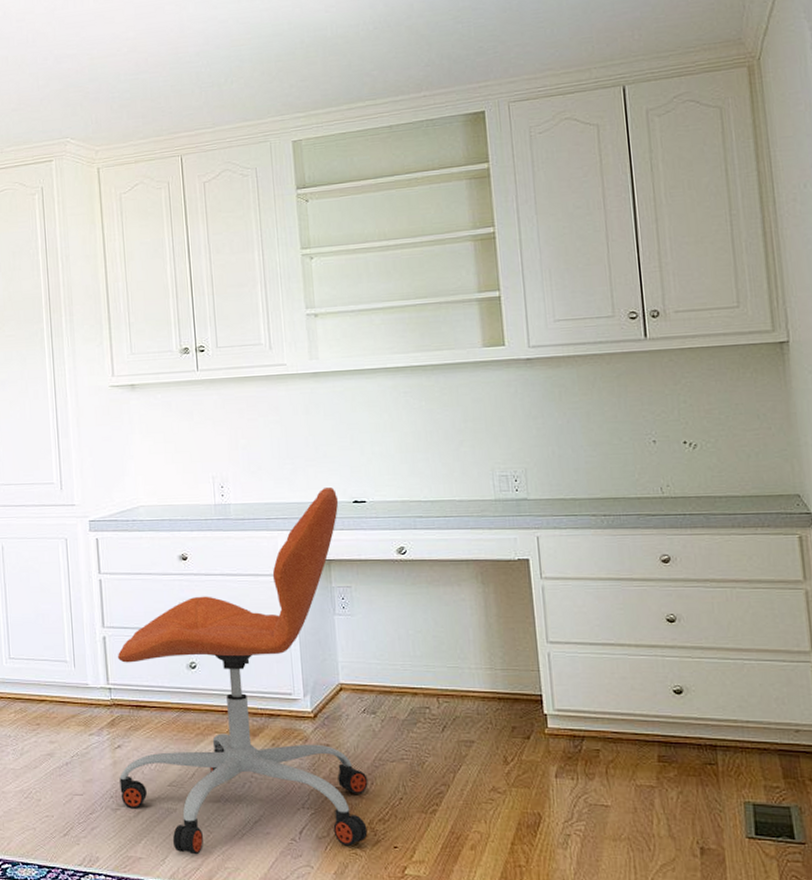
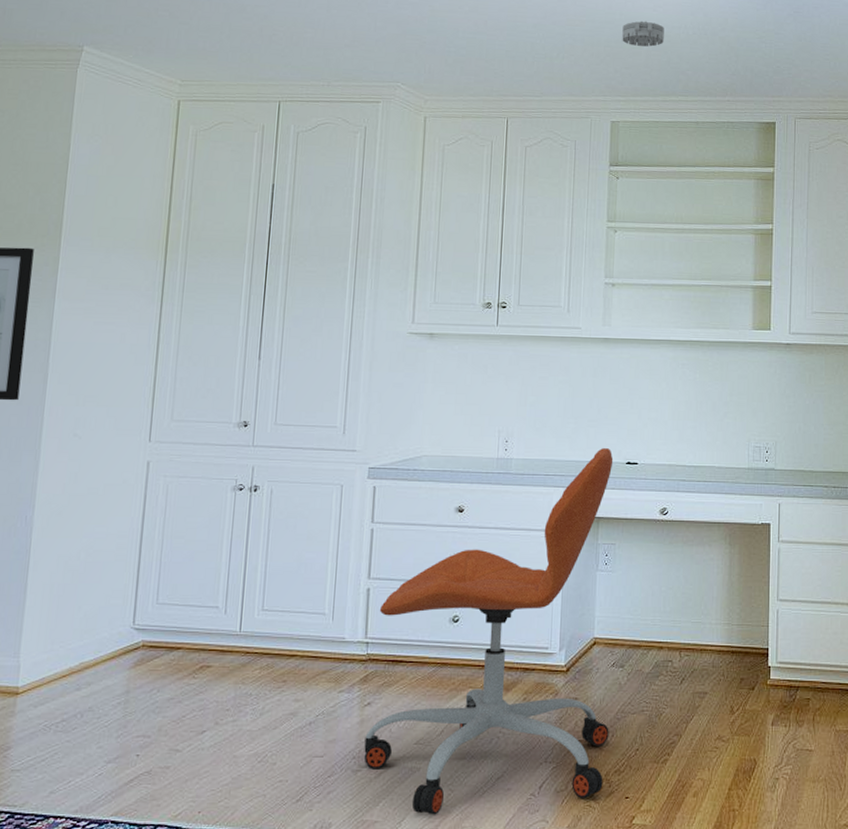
smoke detector: none [293,25,341,55] -> present [622,21,664,47]

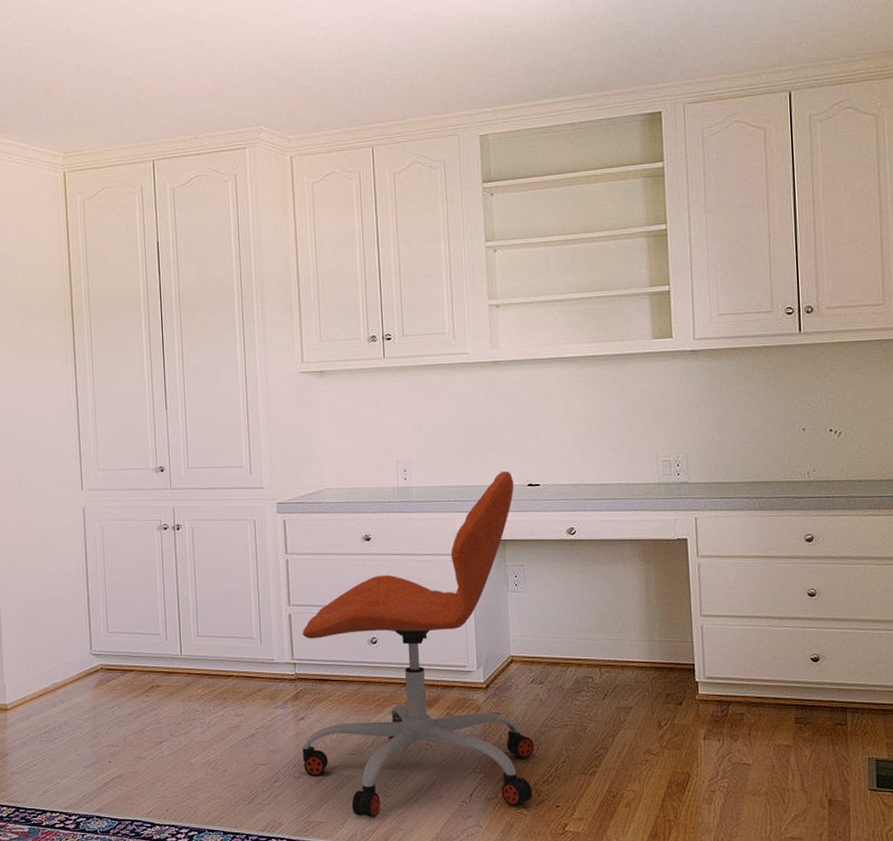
smoke detector: present [622,21,664,47] -> none [482,21,529,51]

